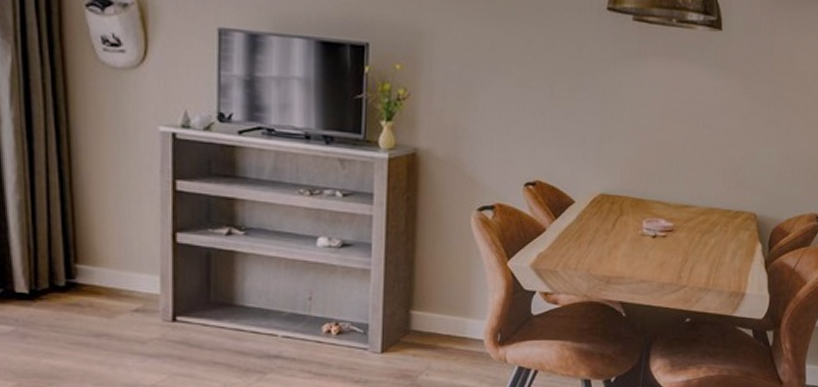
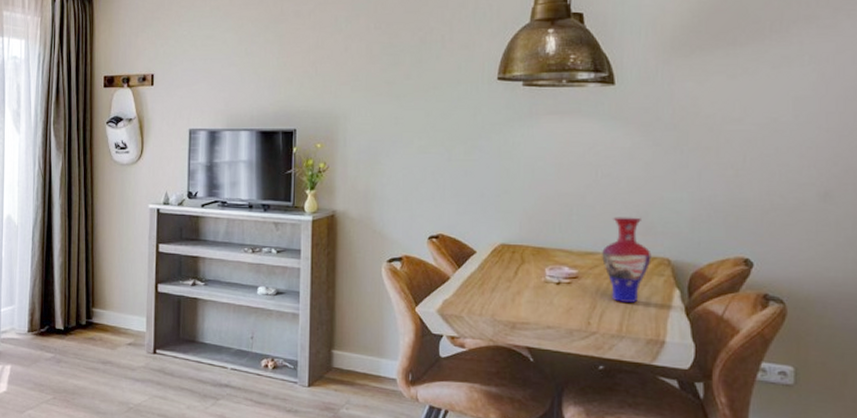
vase: none [696,169,741,256] -> present [602,217,652,303]

